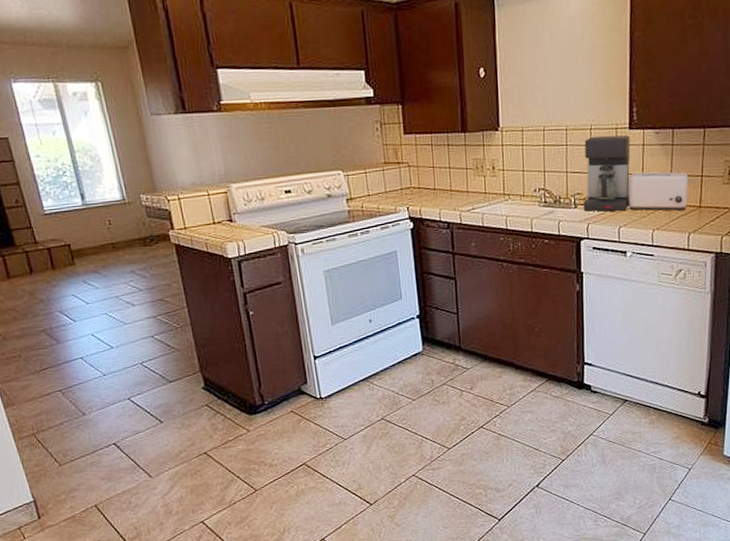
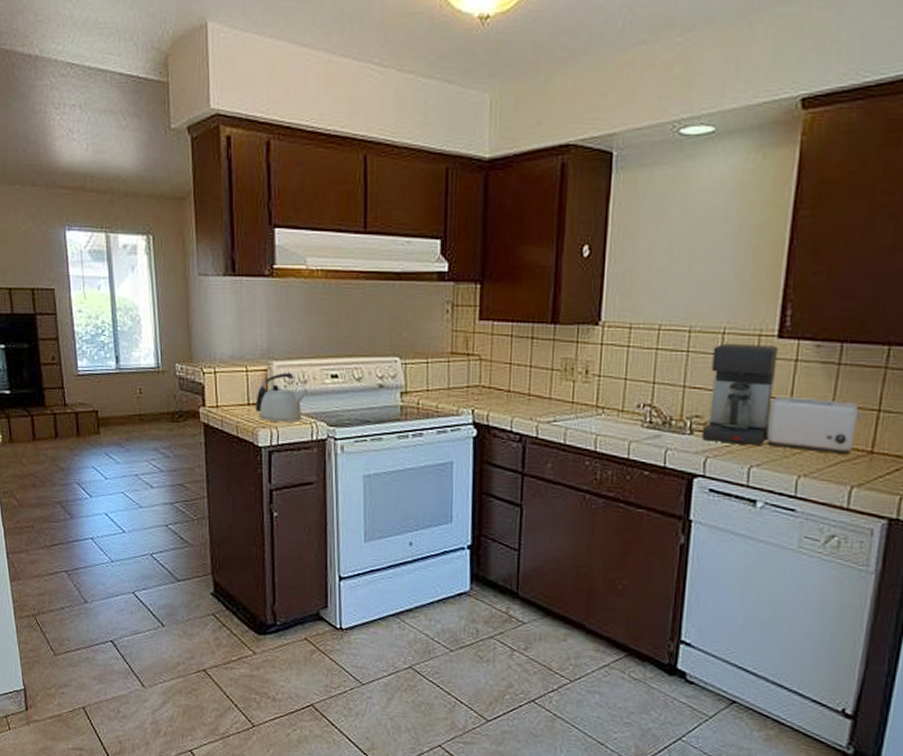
kettle: none [220,192,267,236] -> present [256,372,309,424]

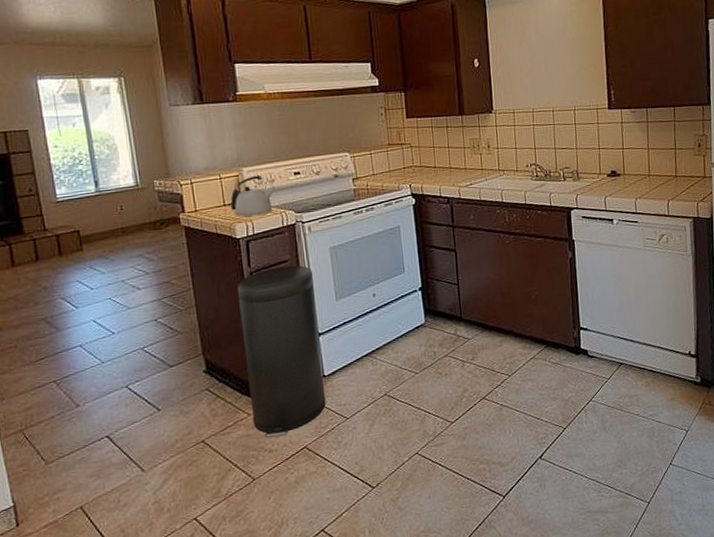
pedal bin: none [254,488,342,686] -> present [237,265,326,438]
coffee maker: present [701,343,778,447] -> none [569,114,613,184]
toaster: present [765,395,863,454] -> none [610,145,667,182]

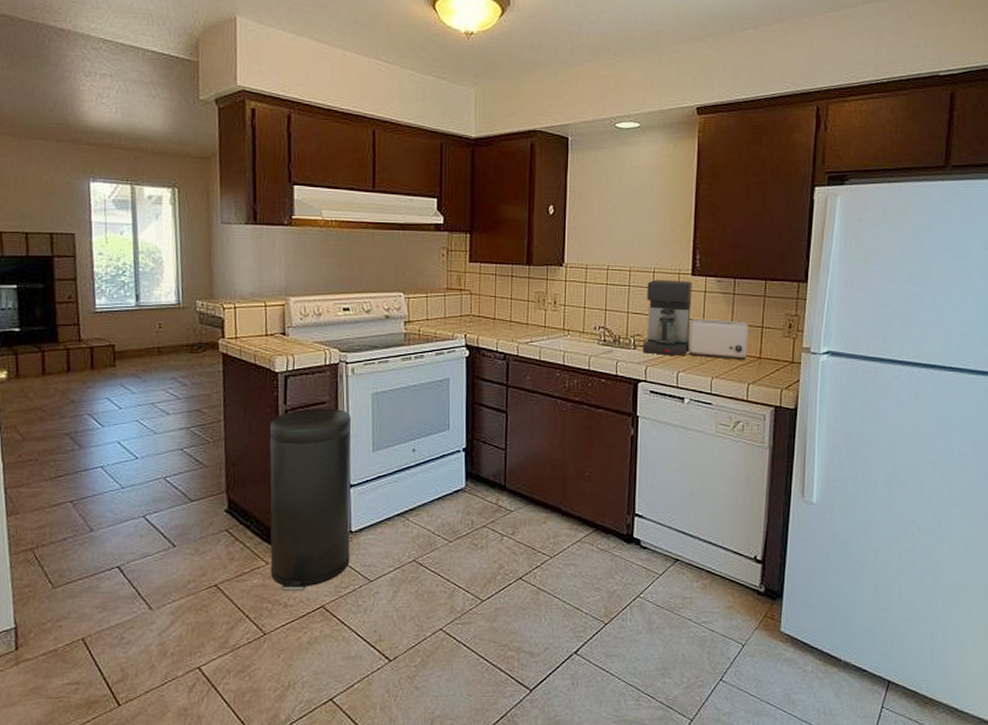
kettle: present [230,175,277,217] -> none [273,306,323,351]
coffee maker: none [569,114,613,184] -> present [642,279,692,357]
toaster: none [610,145,667,182] -> present [688,318,752,360]

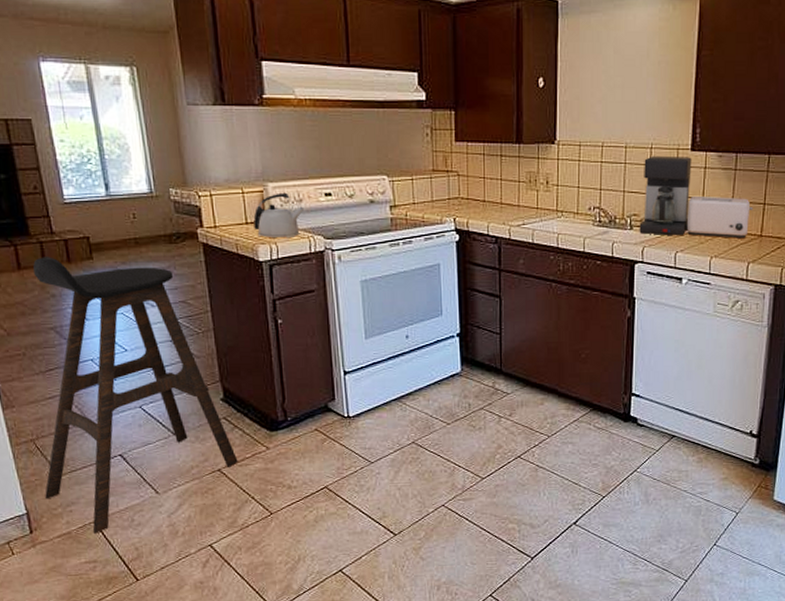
bar stool: none [36,363,236,652] -> present [33,257,238,534]
pedal bin: present [269,408,352,590] -> none [258,296,350,473]
kettle: none [273,306,323,351] -> present [253,192,305,239]

